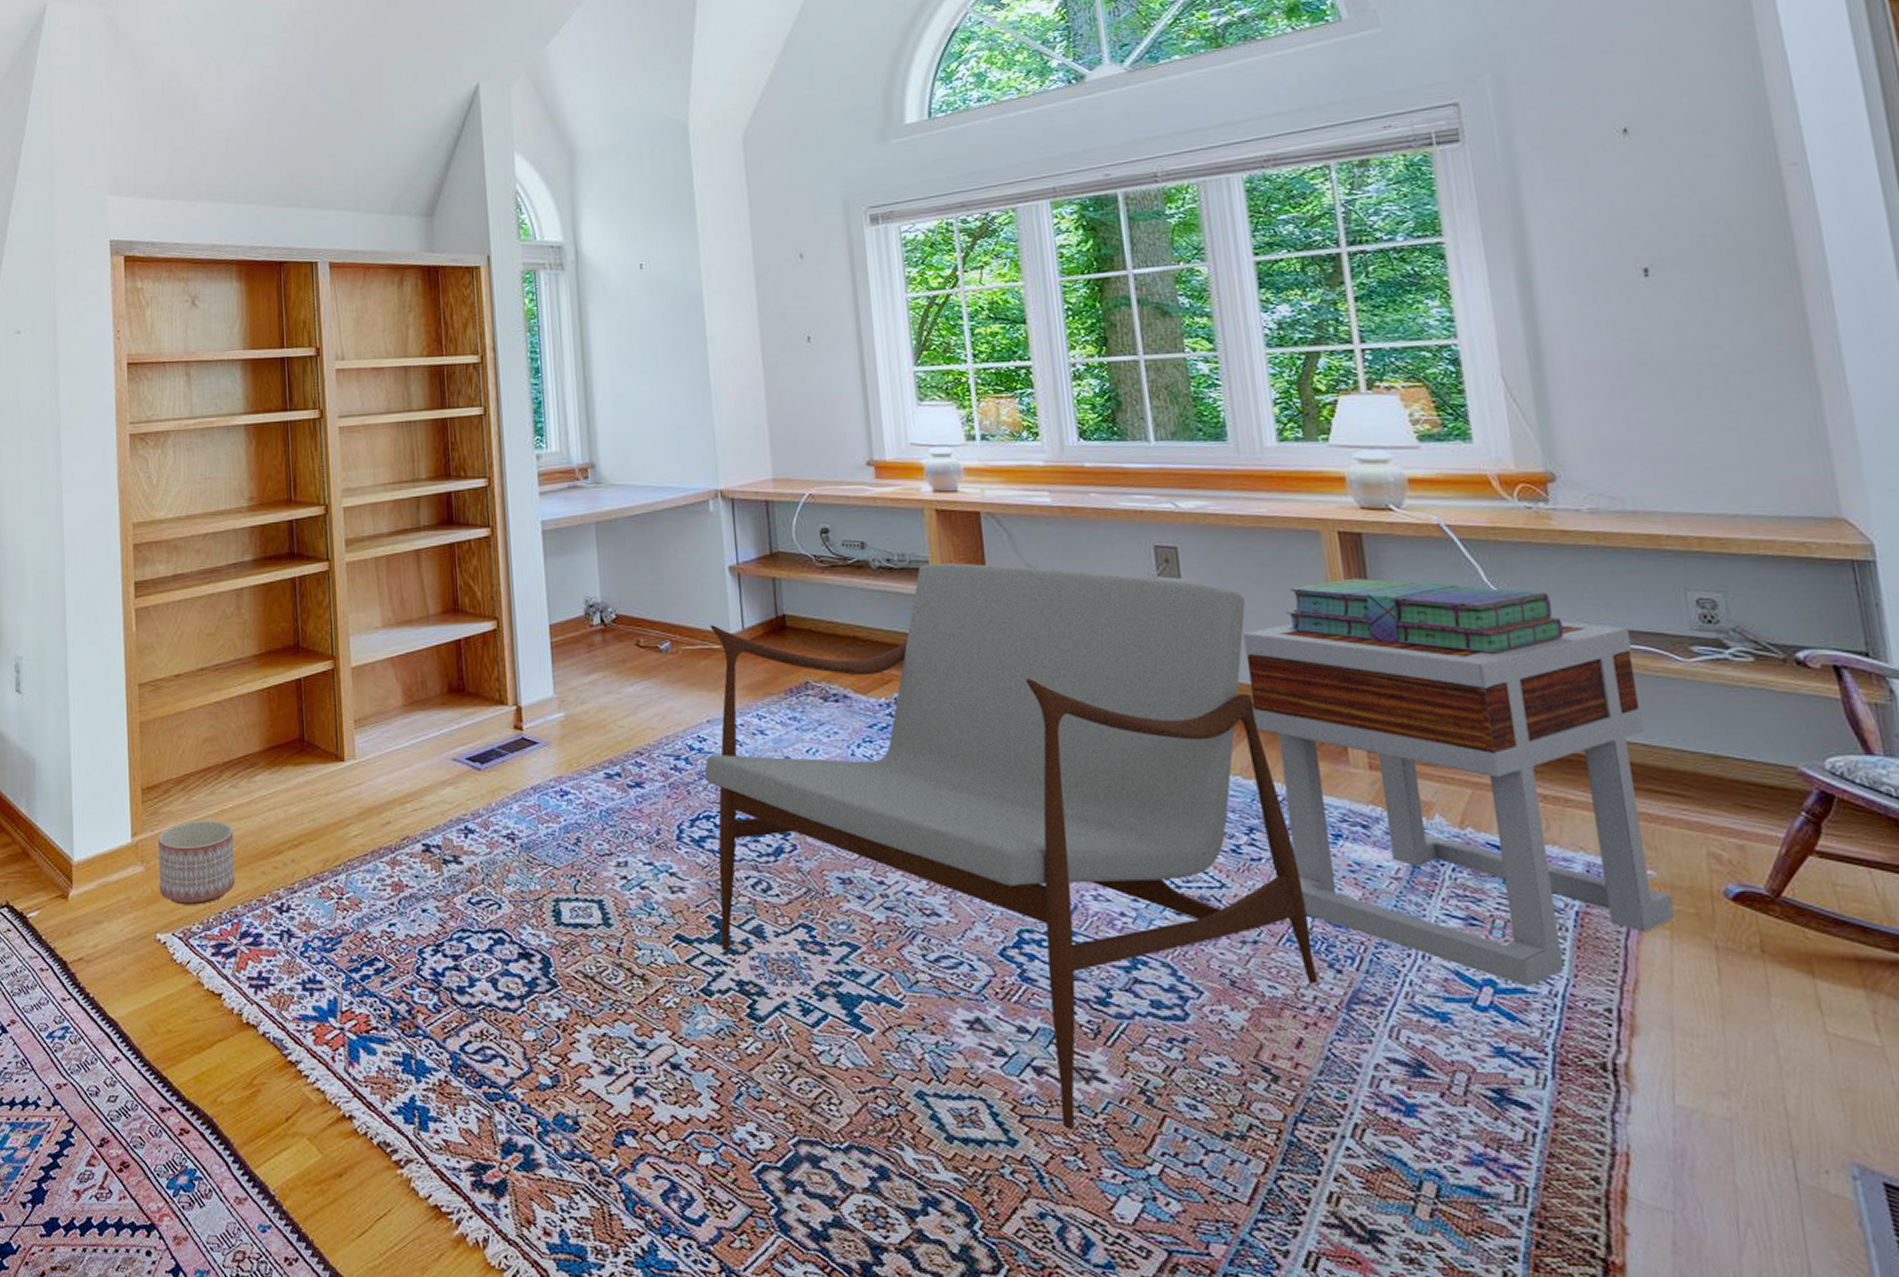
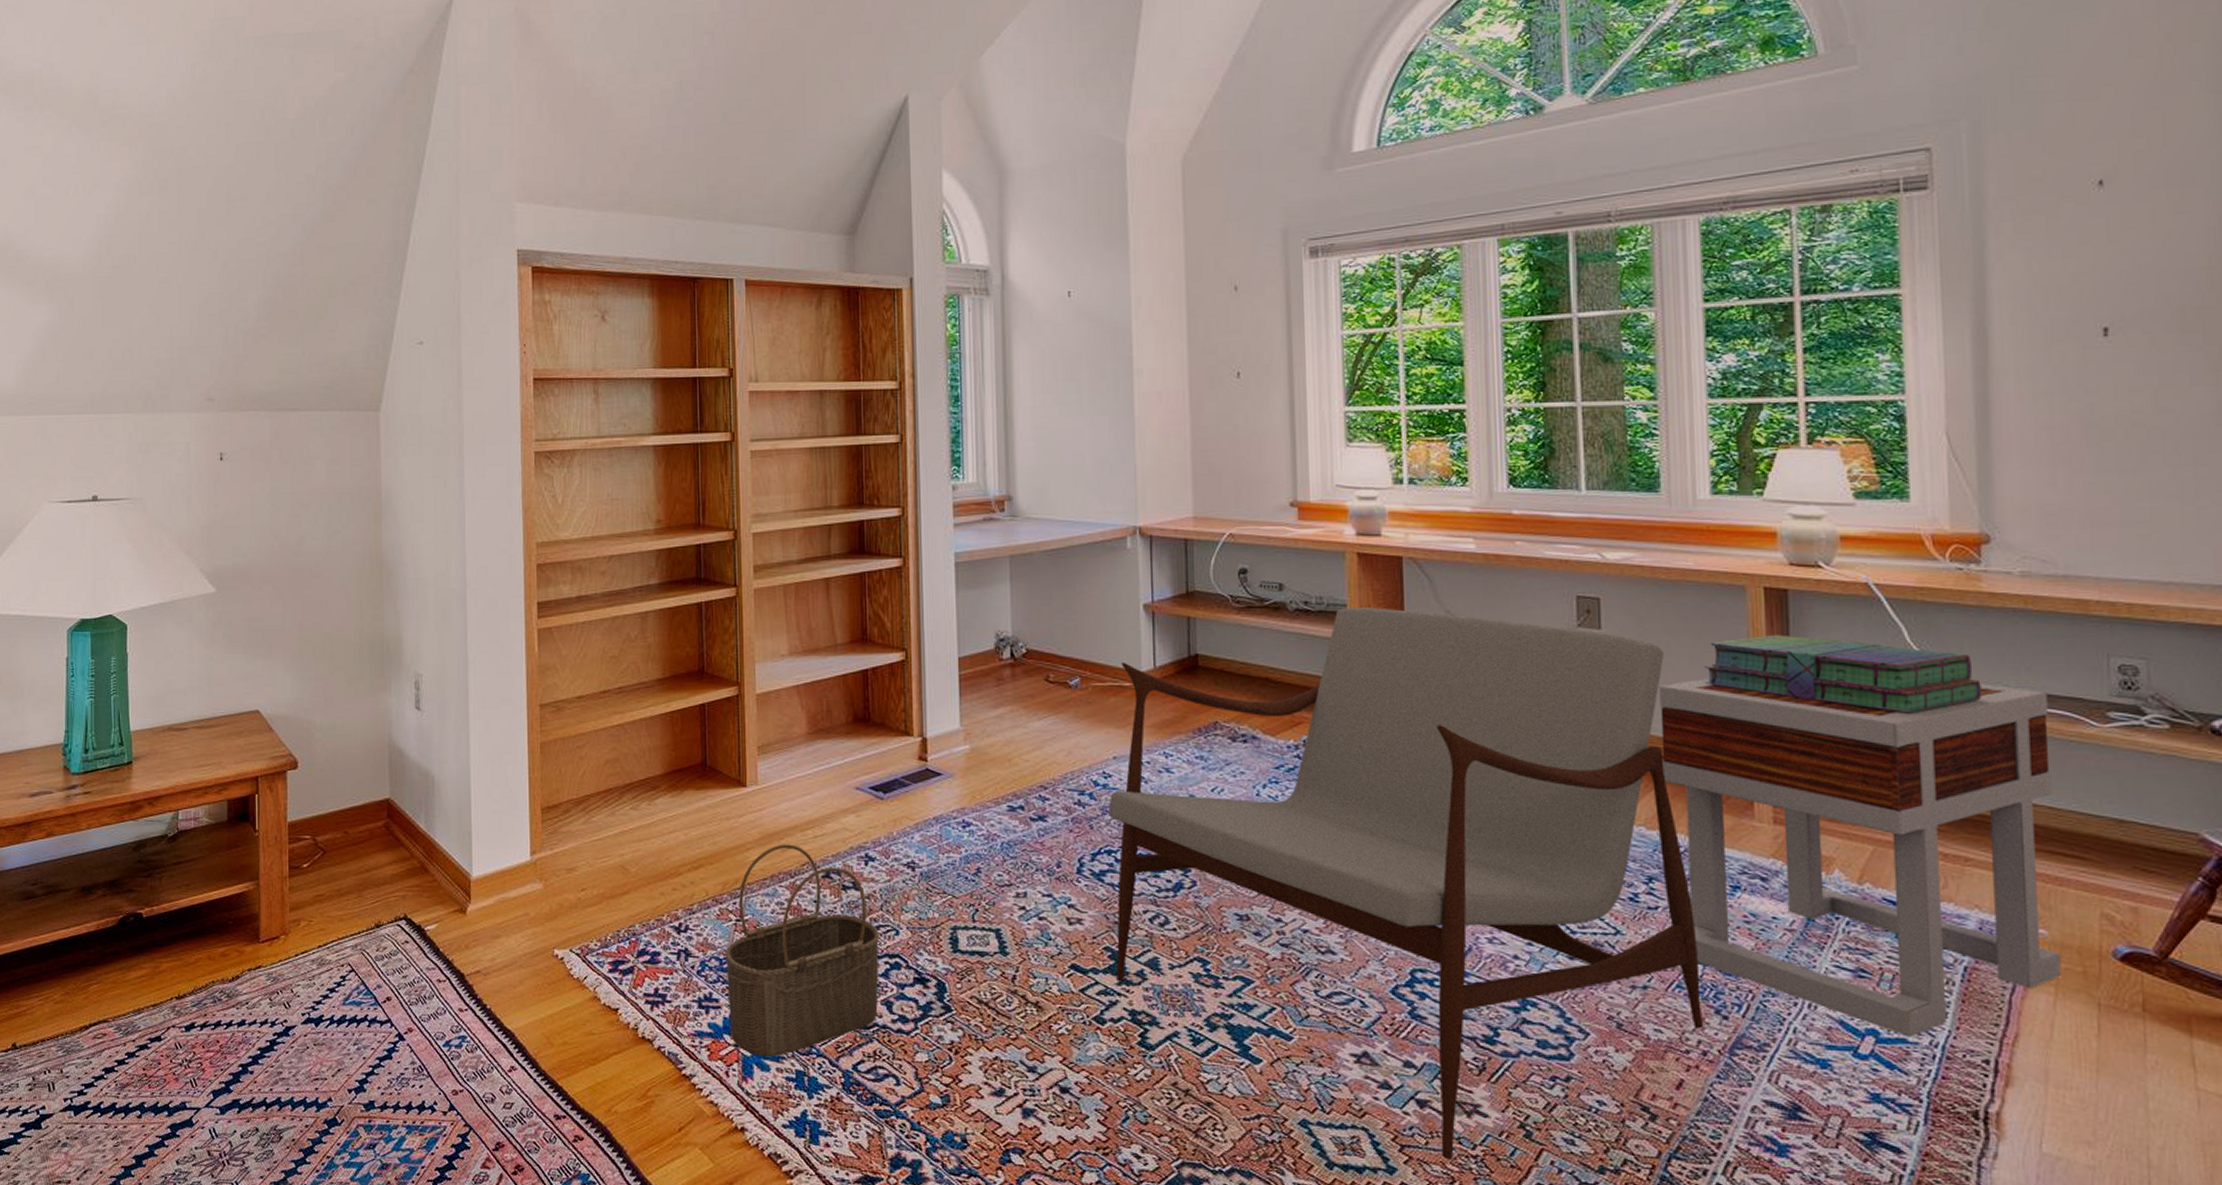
planter: present [157,821,235,905] -> none [557,841,634,923]
wicker basket: none [328,818,483,1040] -> present [725,844,879,1057]

